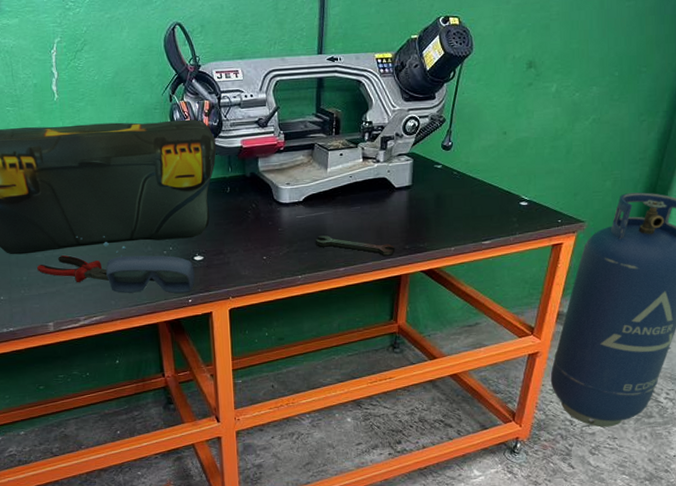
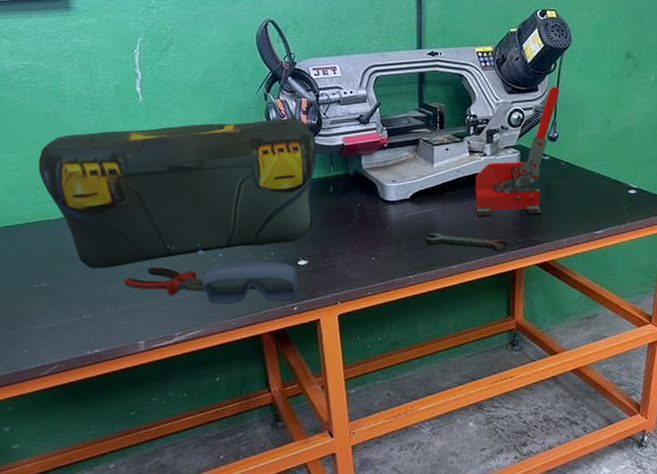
clamp: none [365,95,457,223] -> present [475,86,560,218]

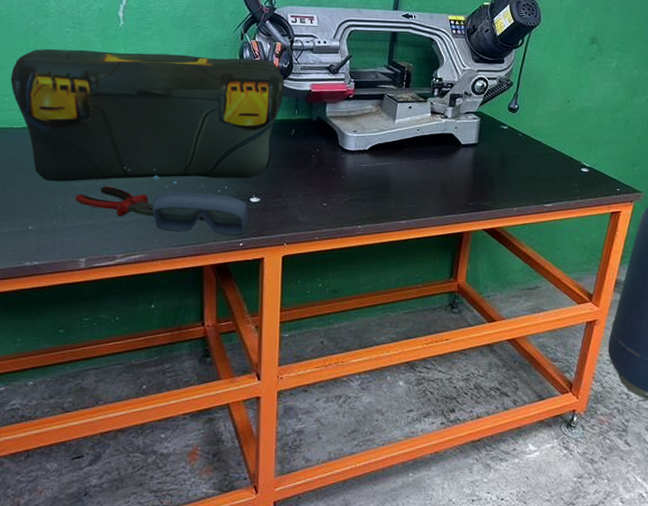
wrench: present [425,232,508,251] -> none [378,186,459,212]
clamp: present [475,86,560,218] -> none [430,61,524,182]

